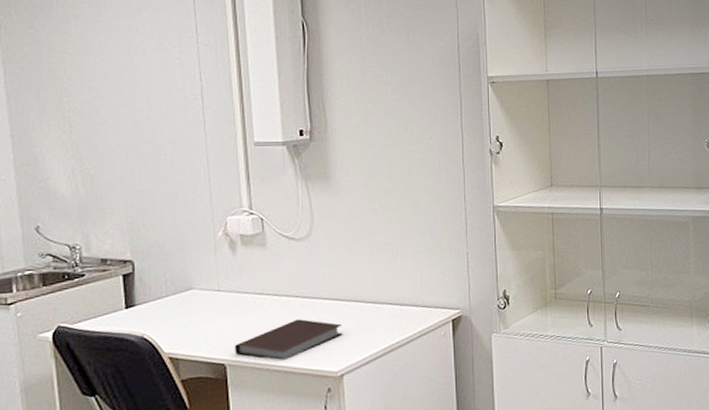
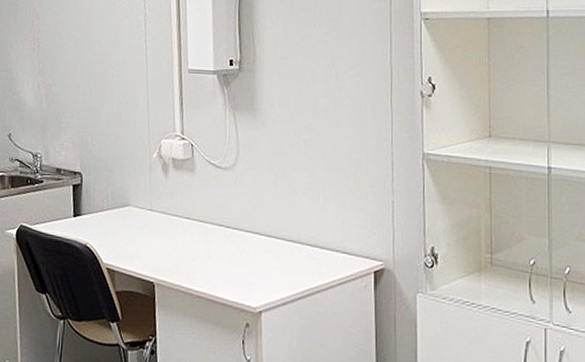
notebook: present [234,319,343,360] -> none [162,248,263,287]

